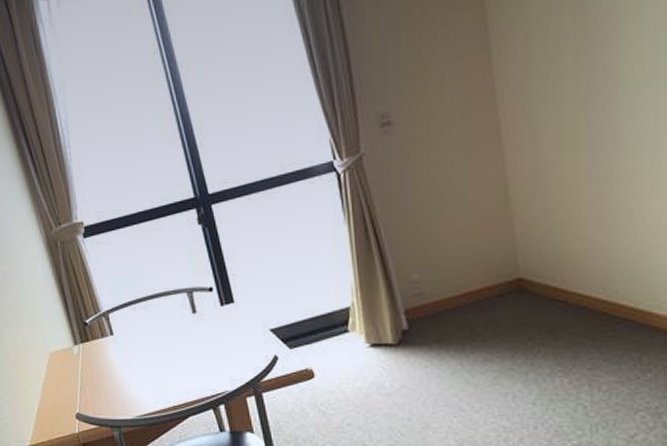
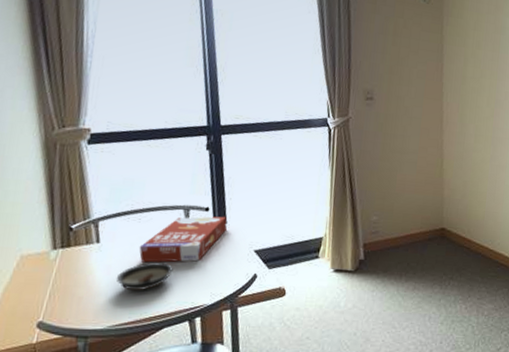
saucer: none [135,350,188,381] -> present [116,262,173,291]
cereal box: none [150,294,235,352] -> present [139,216,227,263]

